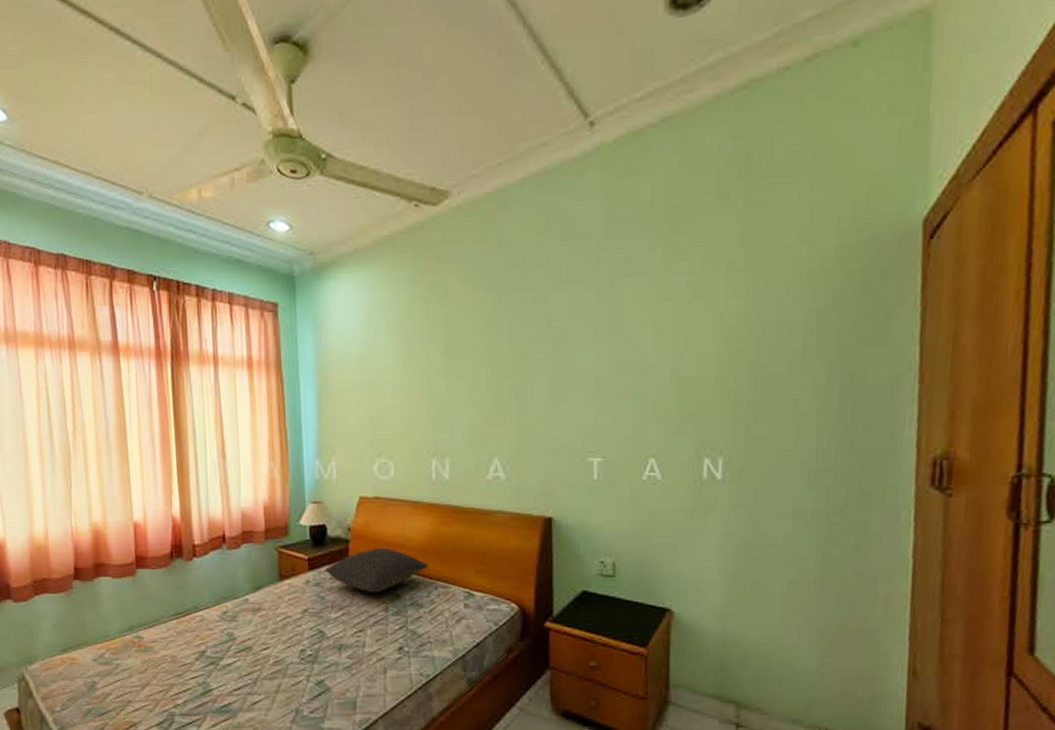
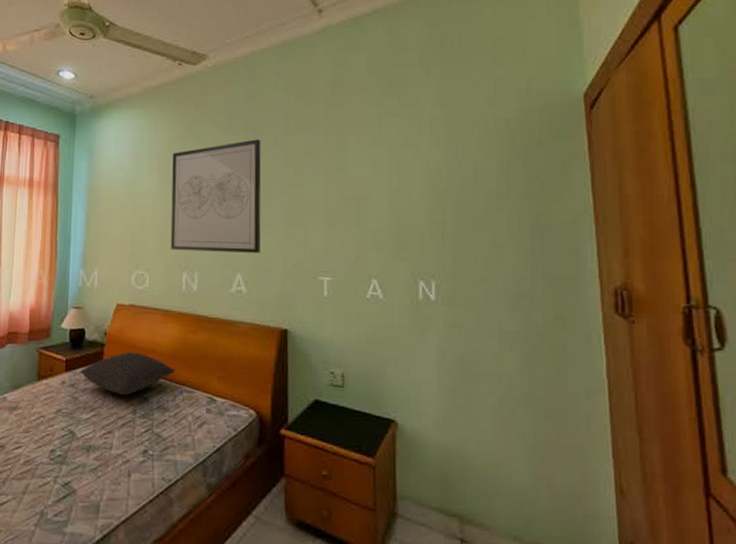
wall art: none [414,297,520,434] -> present [170,139,261,253]

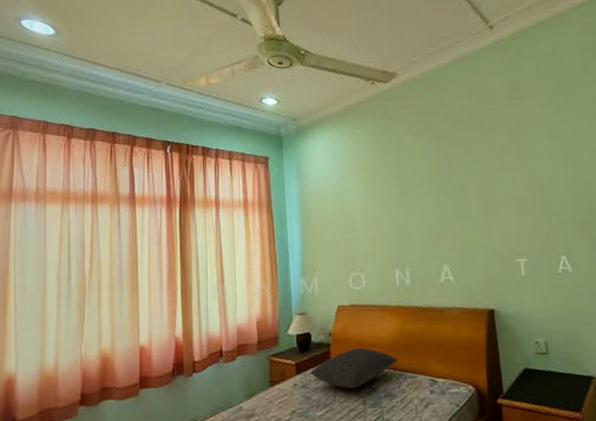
wall art: present [170,139,261,253] -> none [375,143,462,251]

